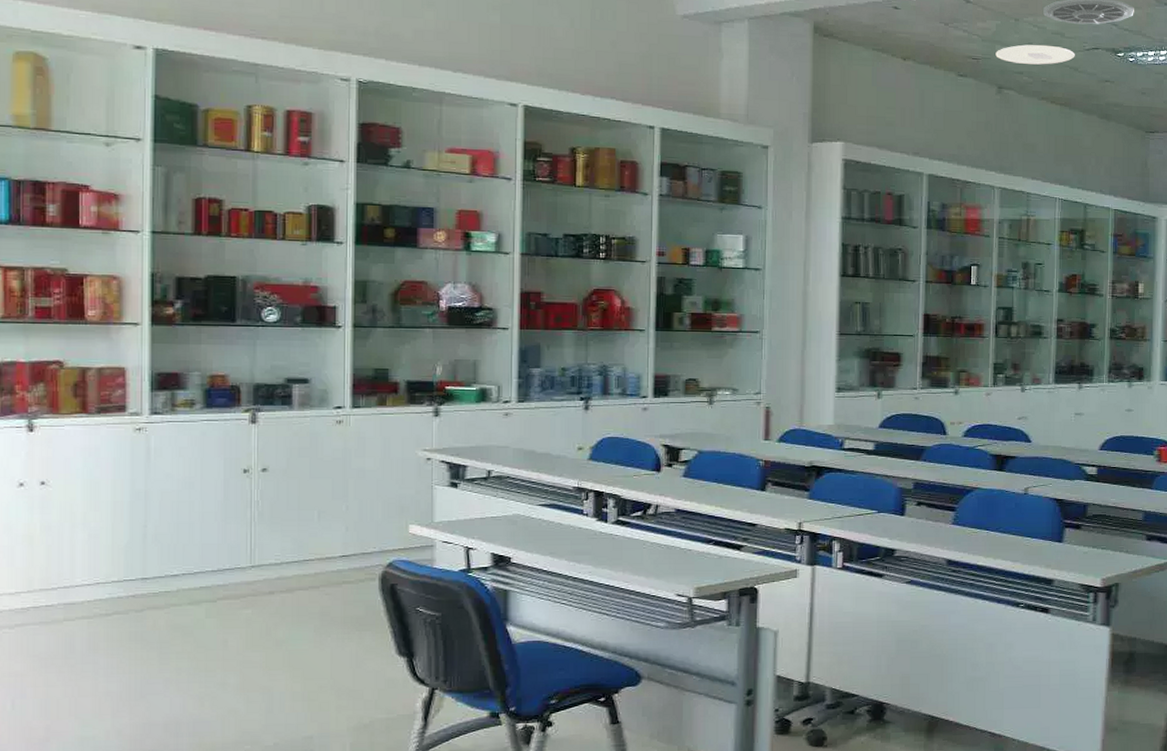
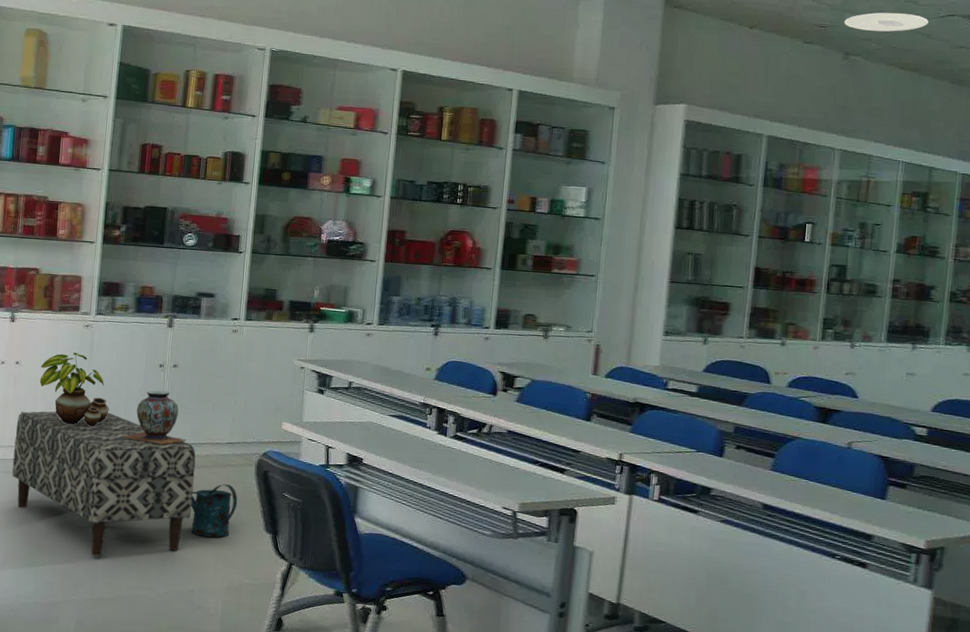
bench: none [48,534,301,712] -> present [11,411,196,556]
potted plant: none [77,464,180,554] -> present [39,353,110,426]
decorative vase: none [203,502,287,567] -> present [124,390,187,445]
watering can: none [300,605,360,671] -> present [191,484,238,538]

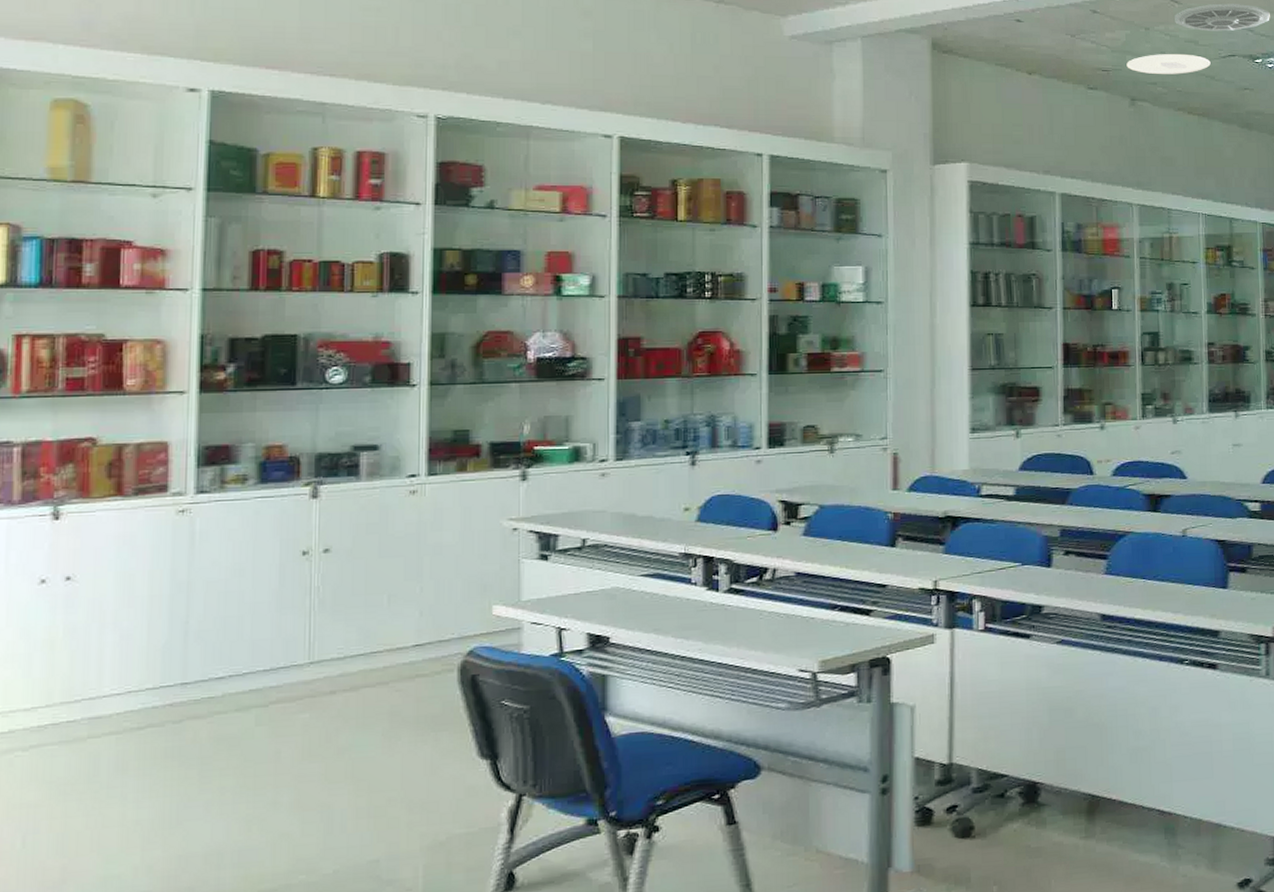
bench: present [11,411,196,556] -> none [69,630,368,840]
potted plant: present [39,353,110,426] -> none [108,551,227,656]
decorative vase: present [124,390,187,445] -> none [253,587,352,664]
watering can: present [191,484,238,538] -> none [365,702,436,782]

